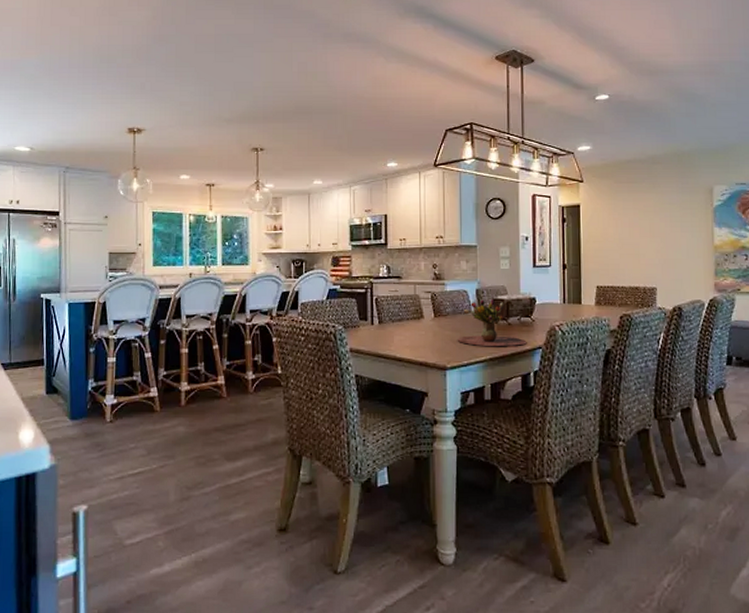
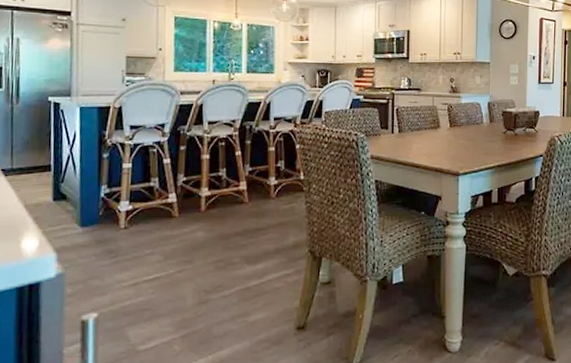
flower arrangement: present [458,299,527,347] -> none [471,112,531,155]

